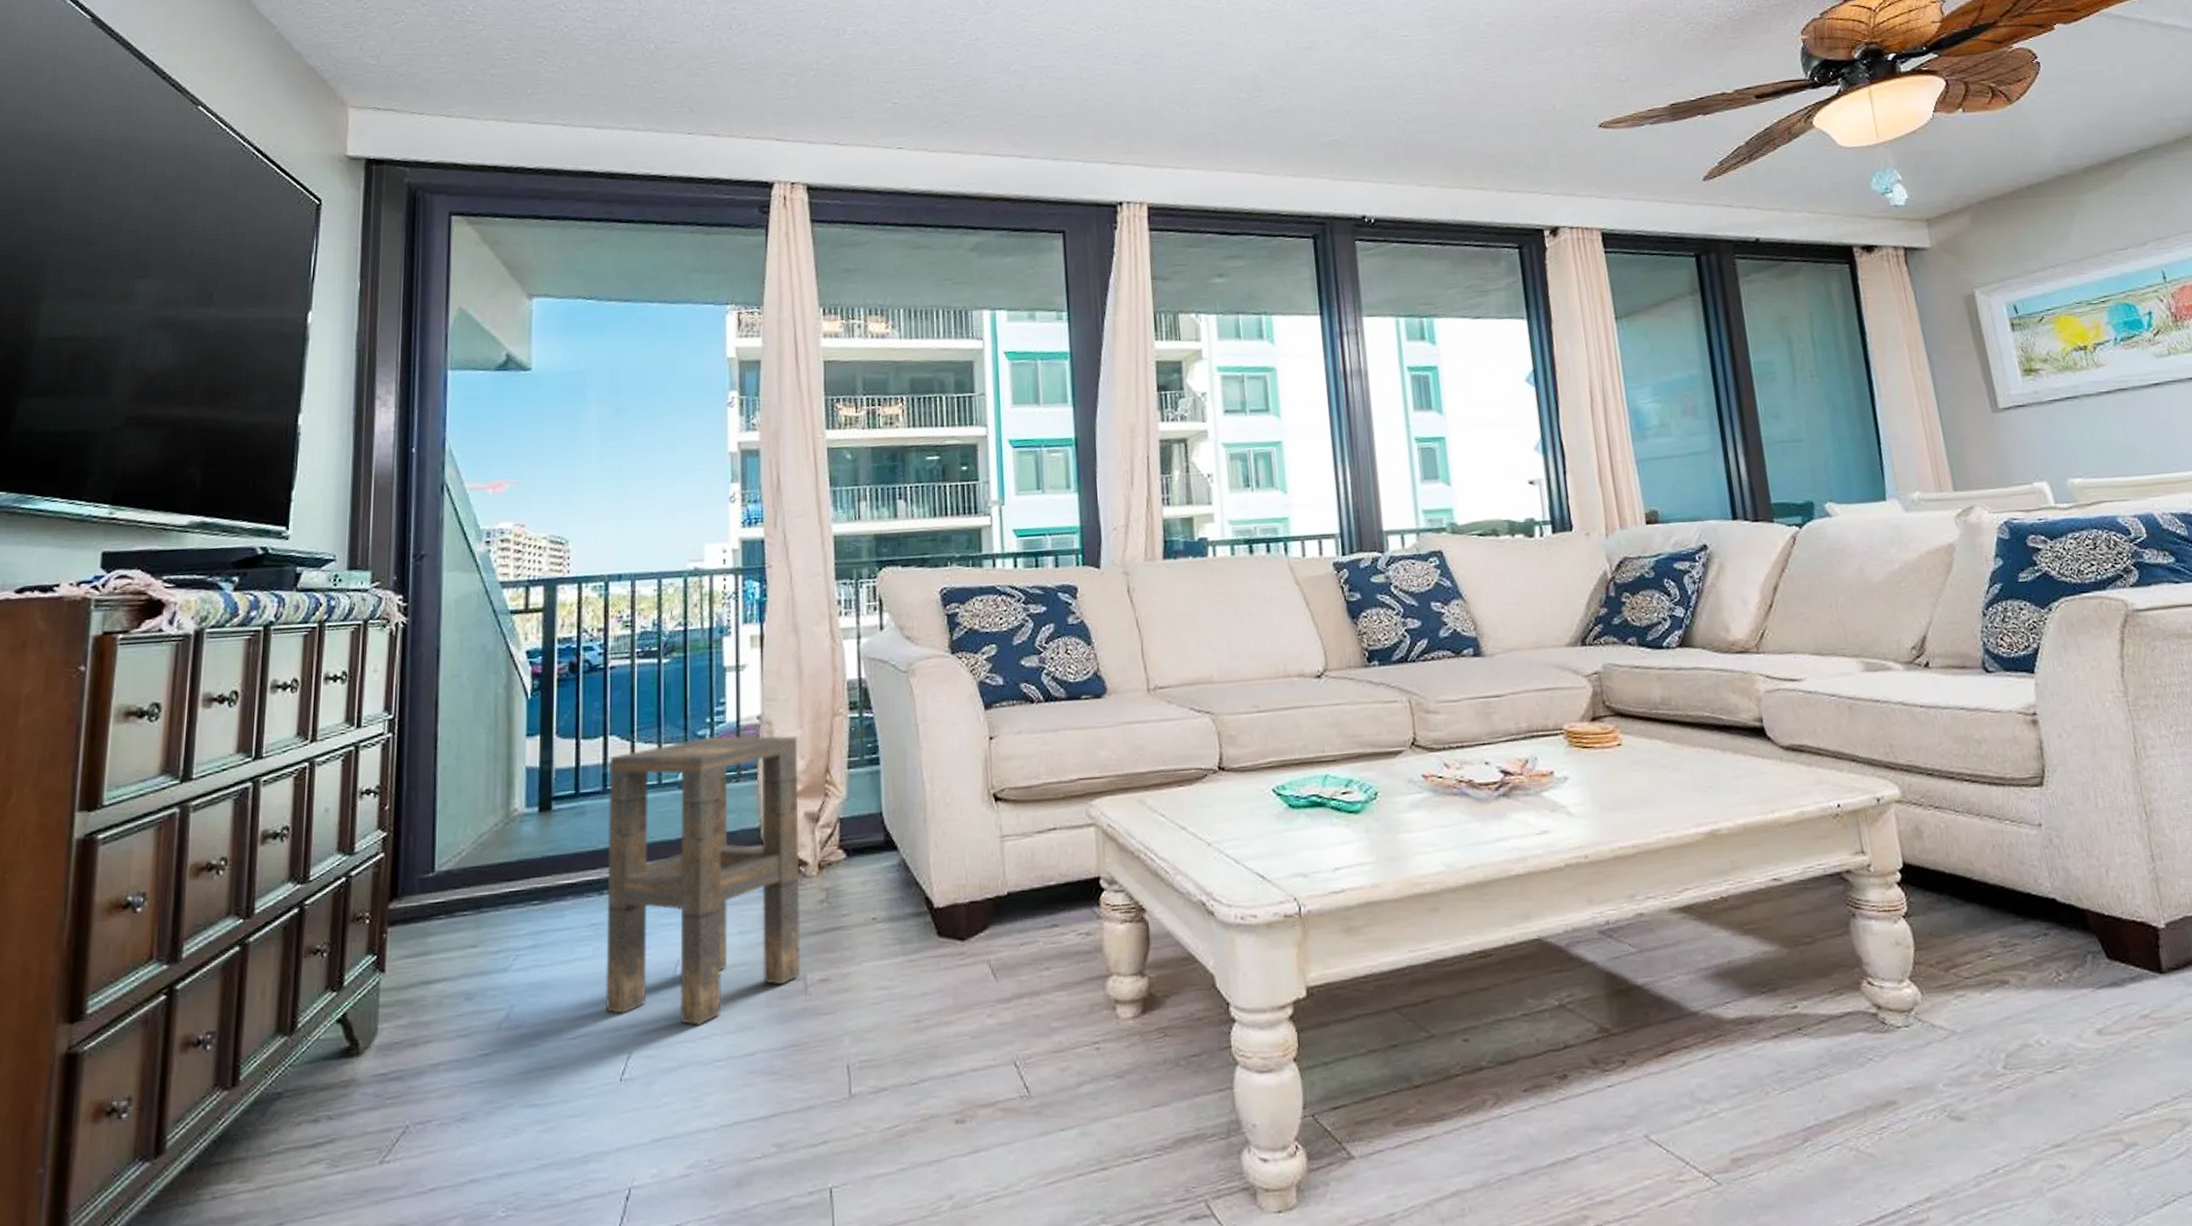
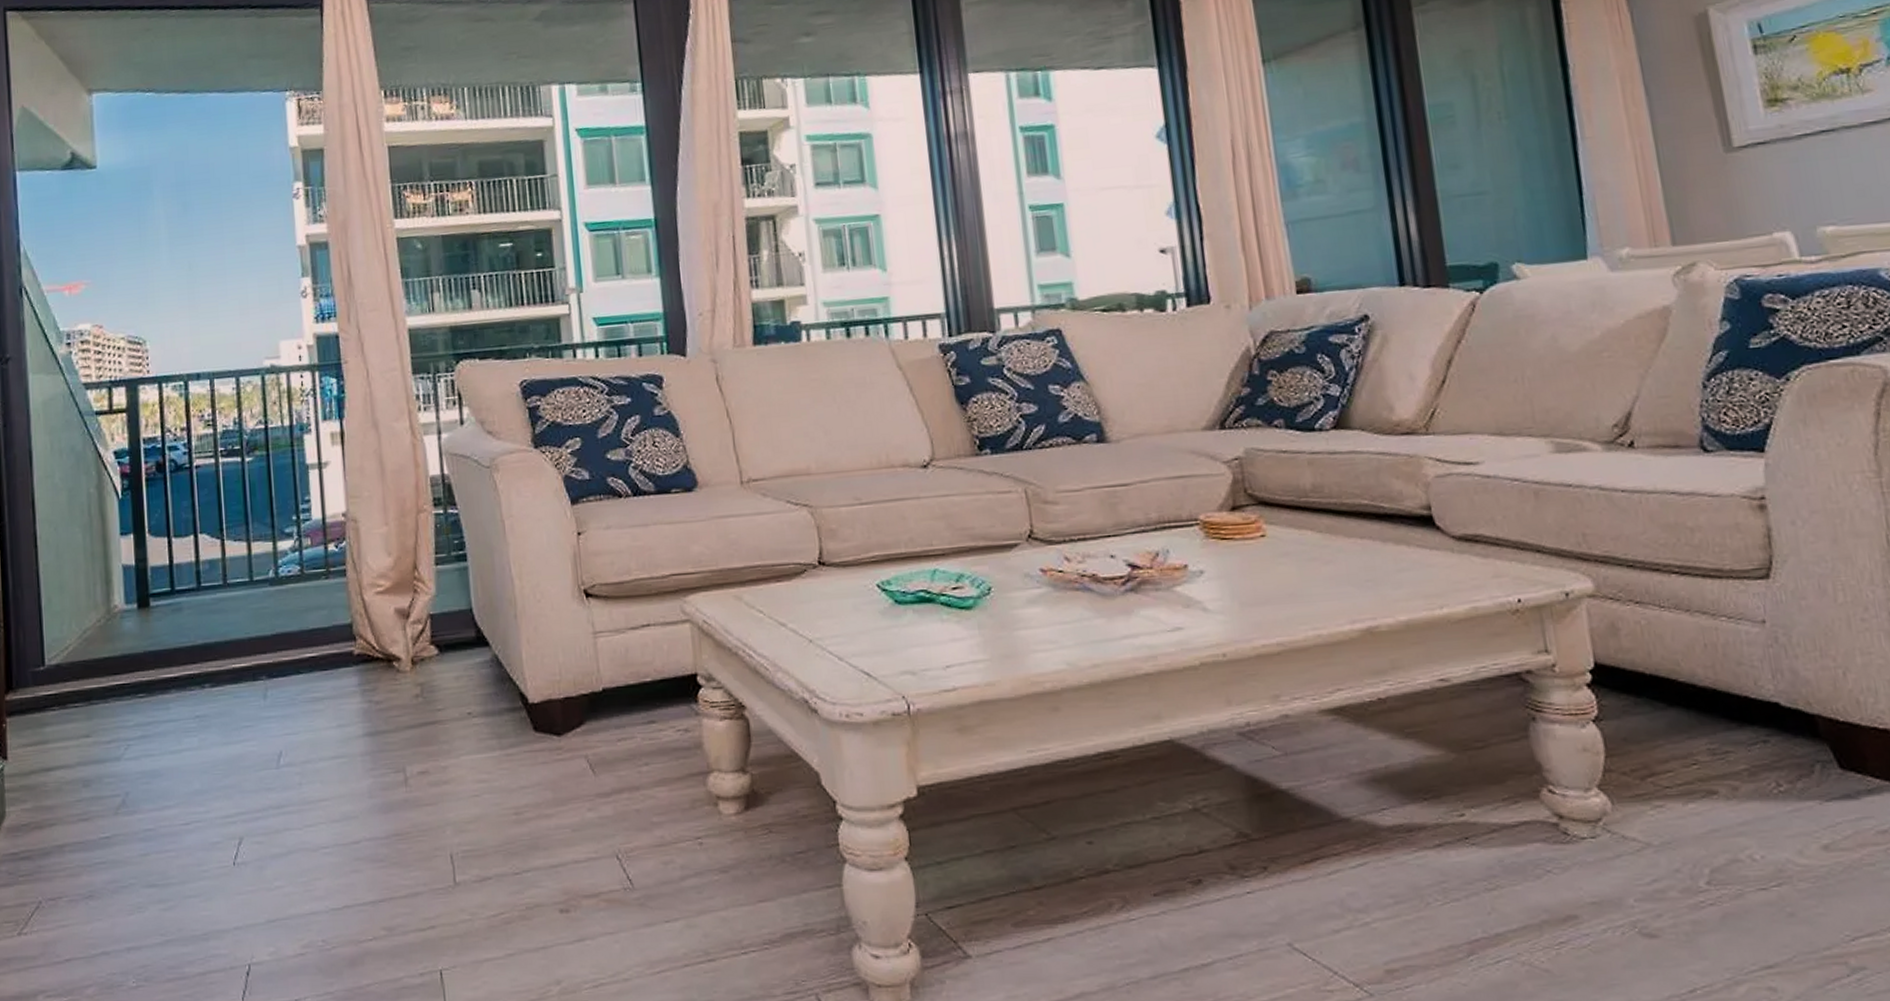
side table: present [606,735,801,1027] -> none [201,532,400,815]

